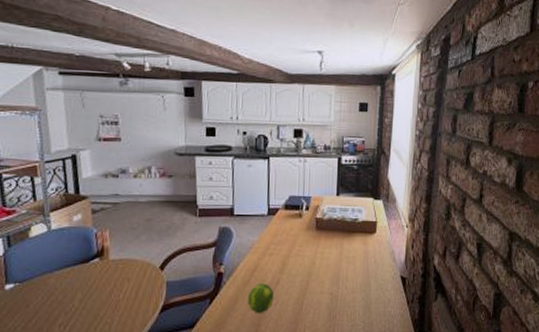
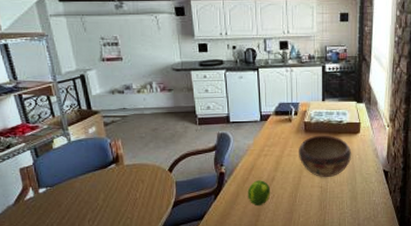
decorative bowl: none [308,233,367,283] -> present [299,135,352,178]

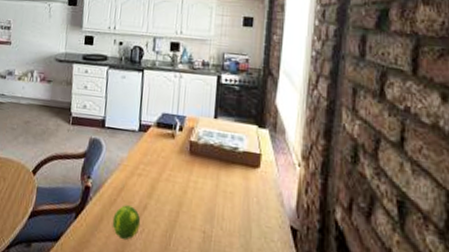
decorative bowl: present [299,135,352,178] -> none [179,160,248,222]

